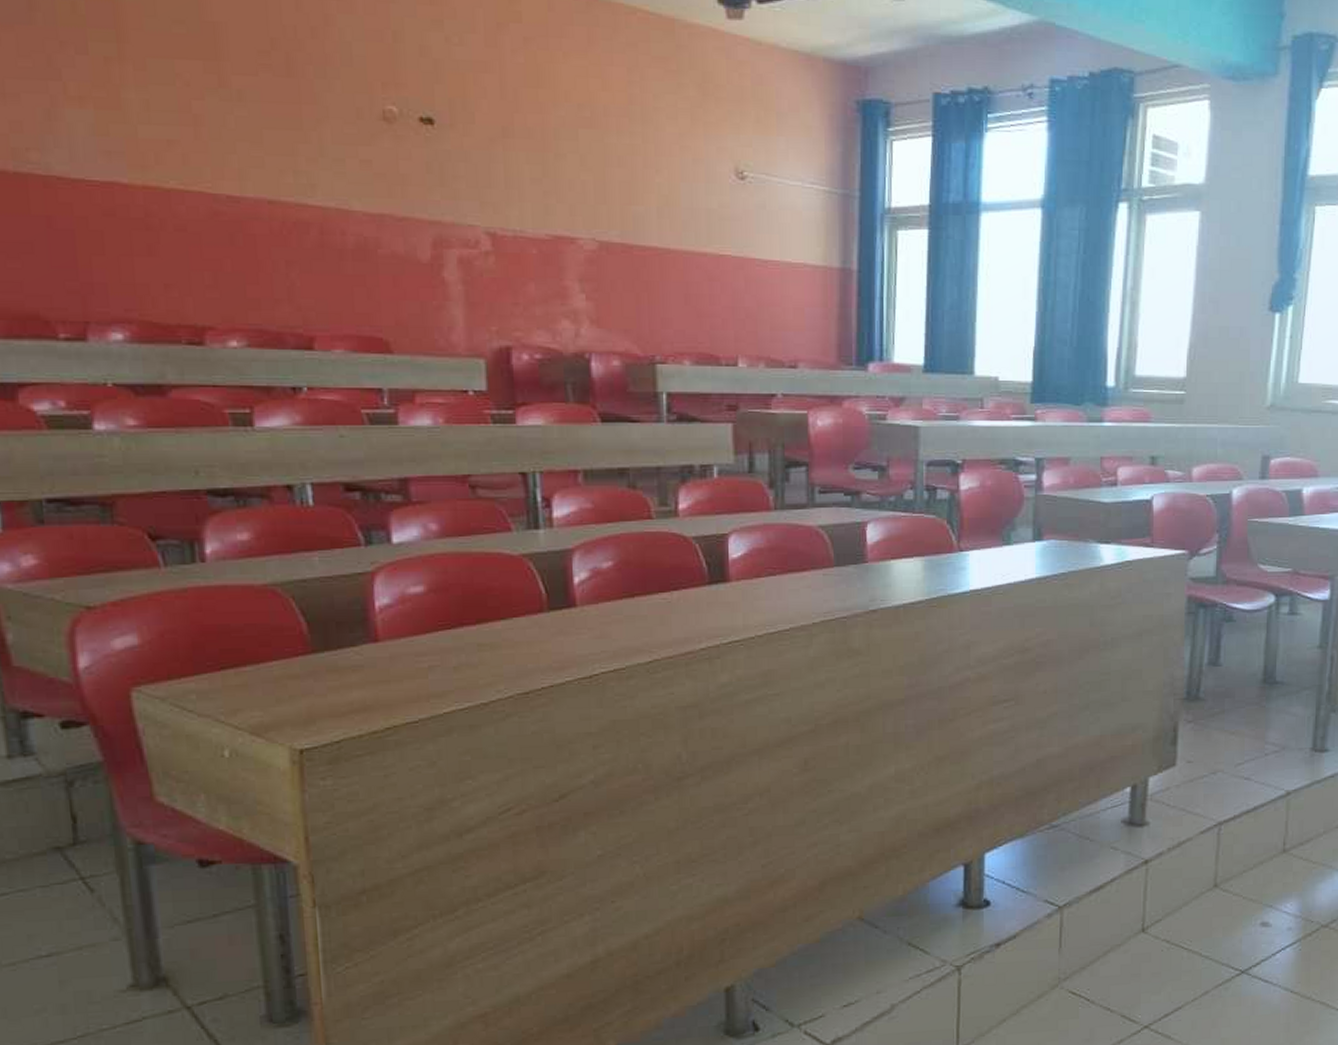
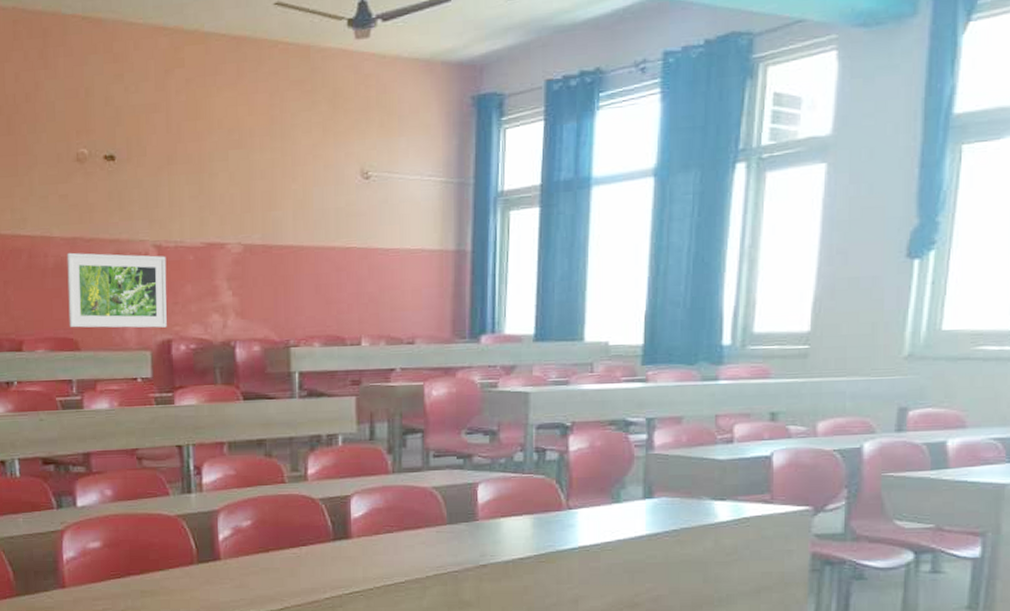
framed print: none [372,232,505,332] -> present [67,252,167,328]

